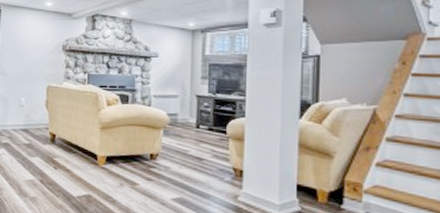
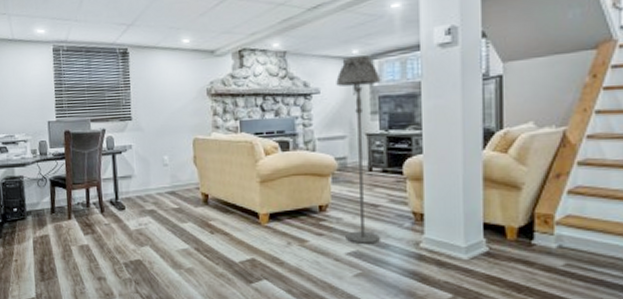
floor lamp: none [172,28,212,193] -> present [336,55,381,243]

